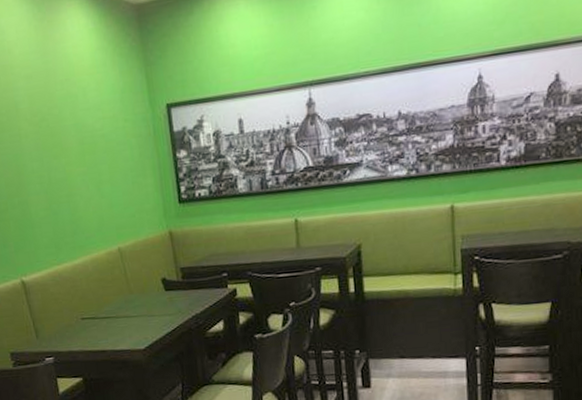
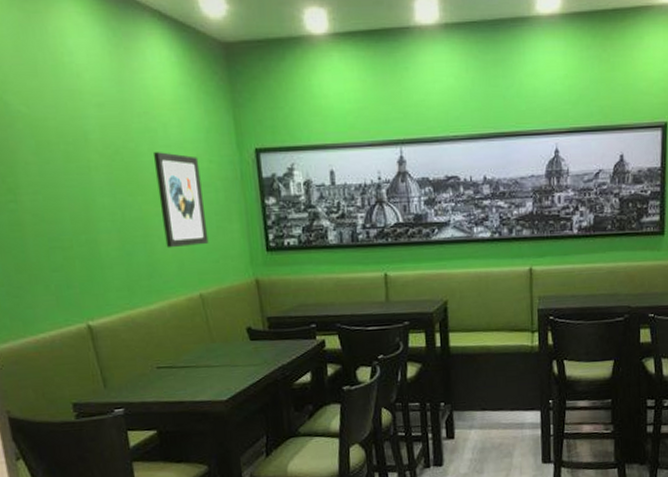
wall art: none [75,115,126,206] -> present [154,152,209,248]

